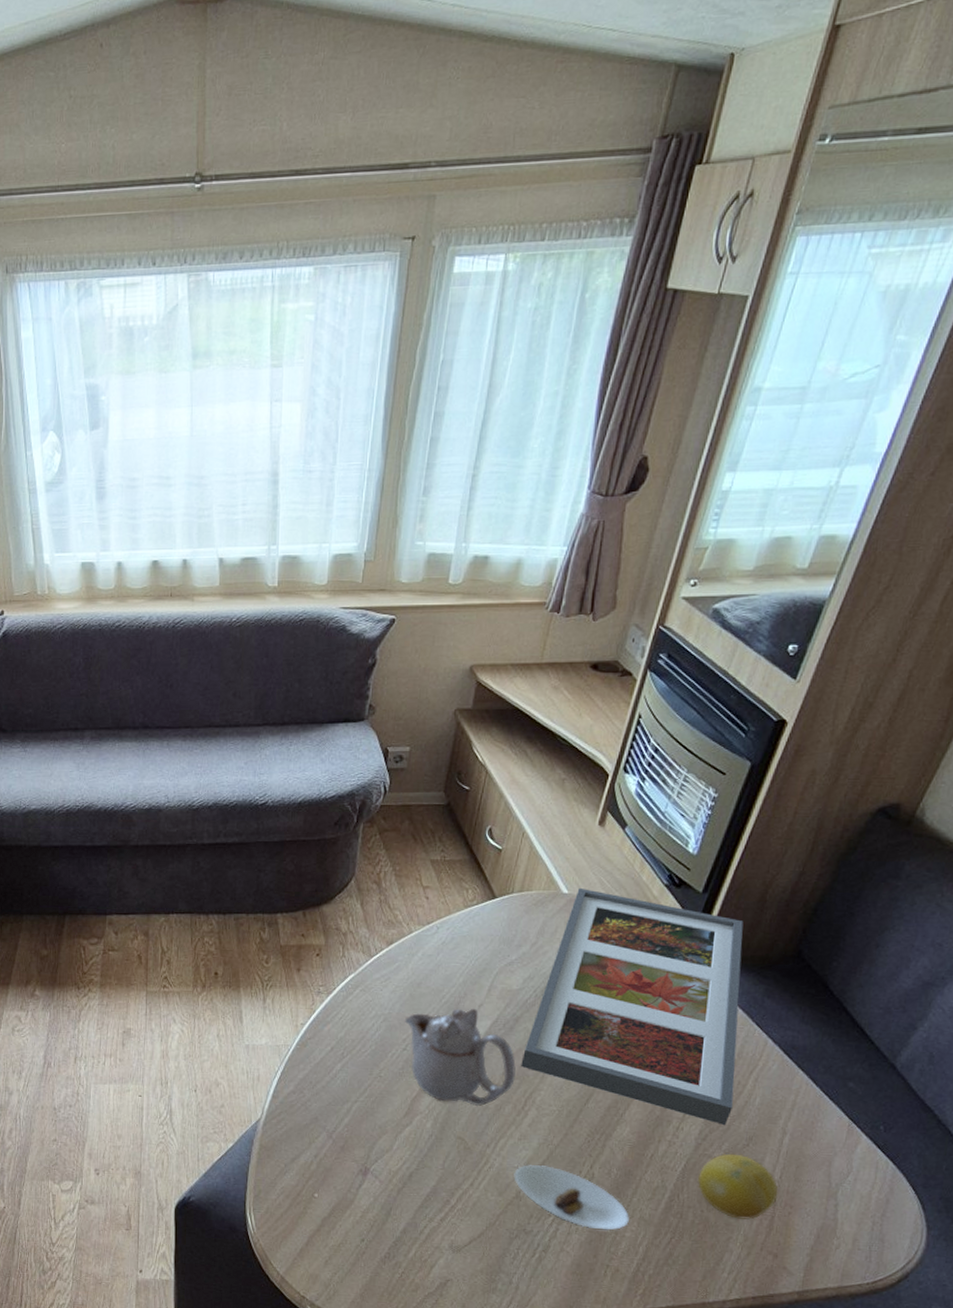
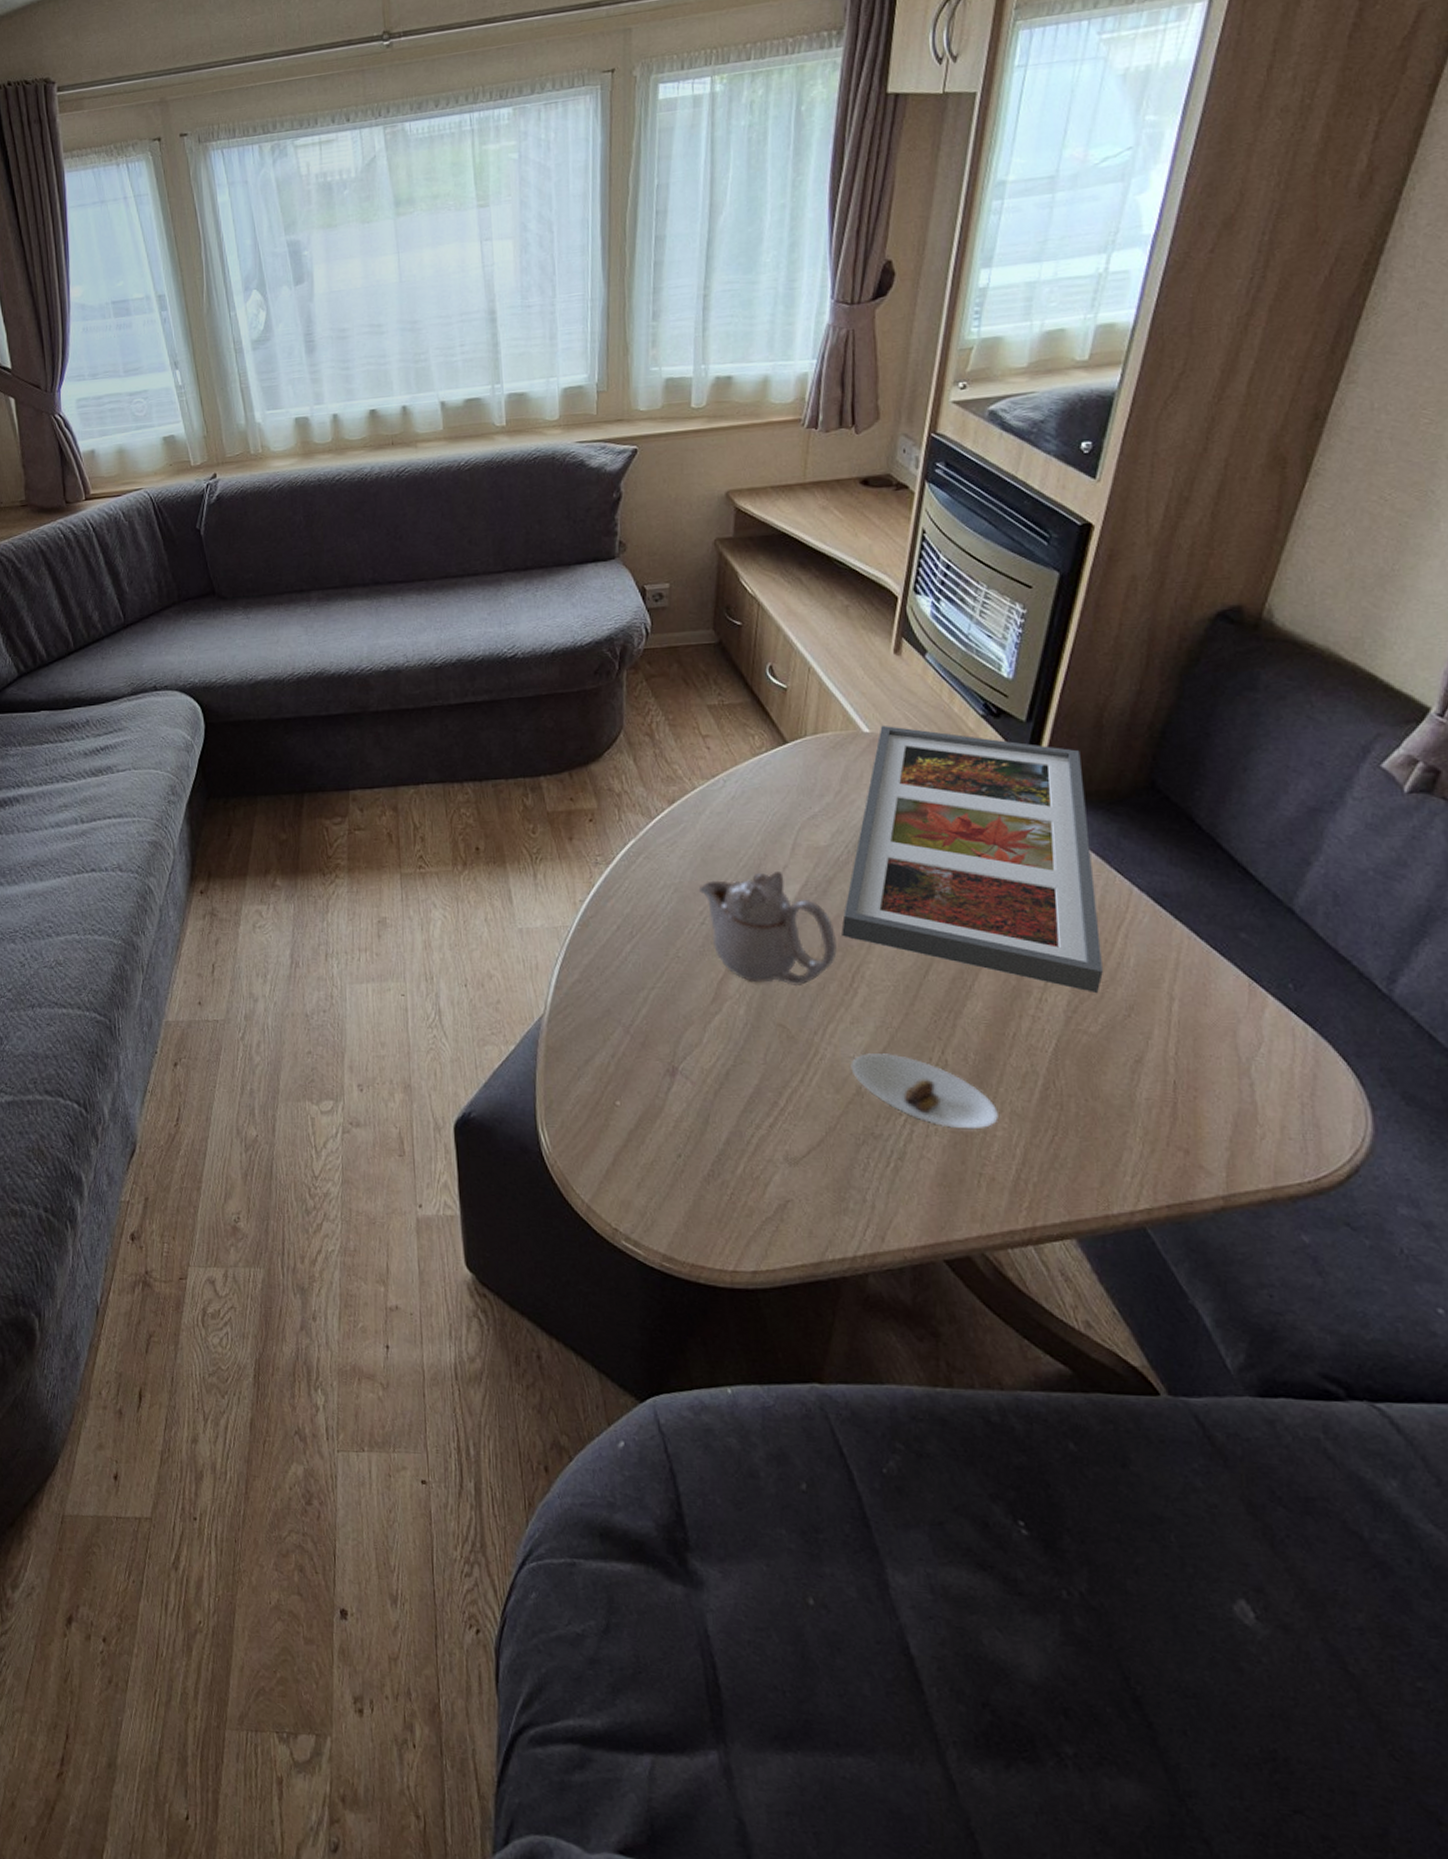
fruit: present [698,1153,778,1220] -> none [1075,1027,1177,1108]

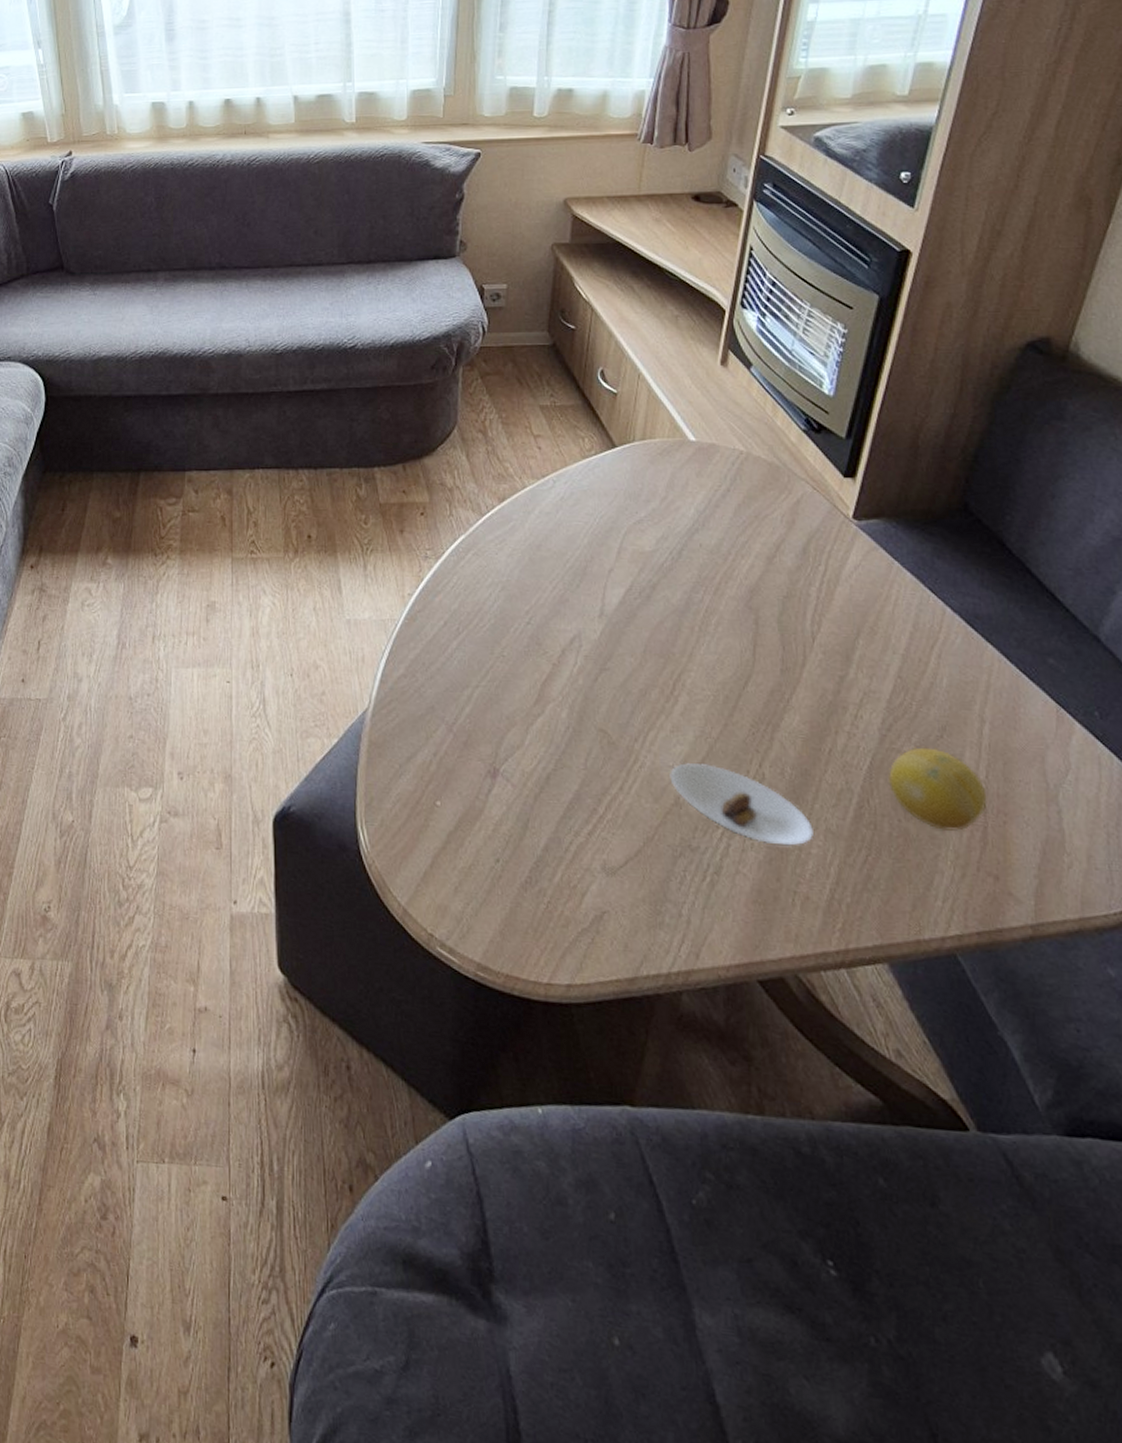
teapot: present [698,870,837,987] -> none [525,573,659,692]
picture frame: present [841,725,1103,994] -> none [664,434,917,713]
fruit: none [1075,1027,1177,1108] -> present [889,747,987,831]

